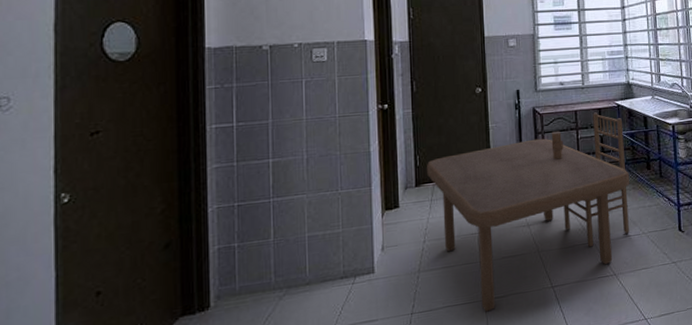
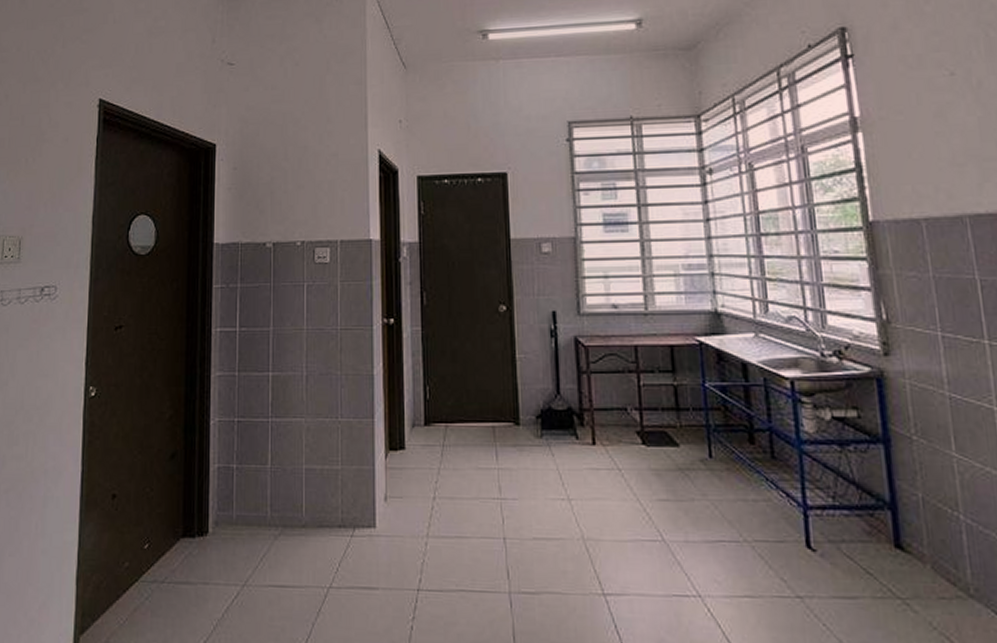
dining table: present [427,112,630,312] -> none [438,350,722,610]

